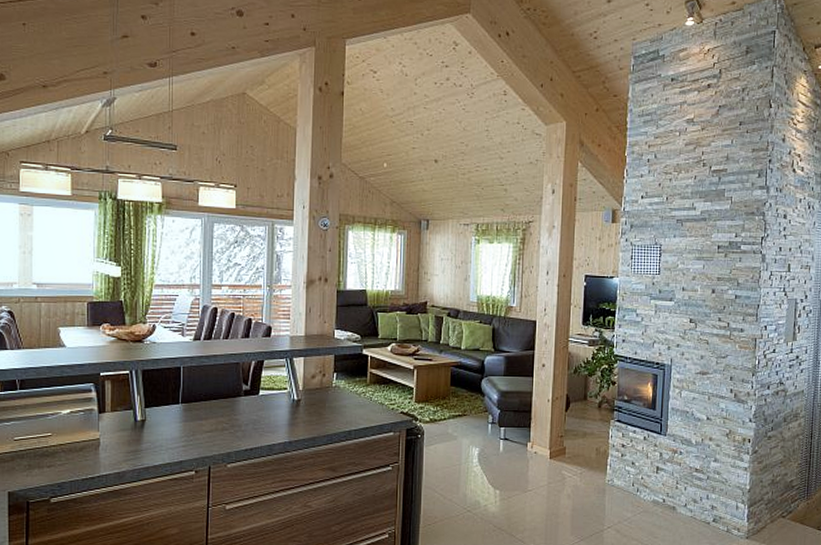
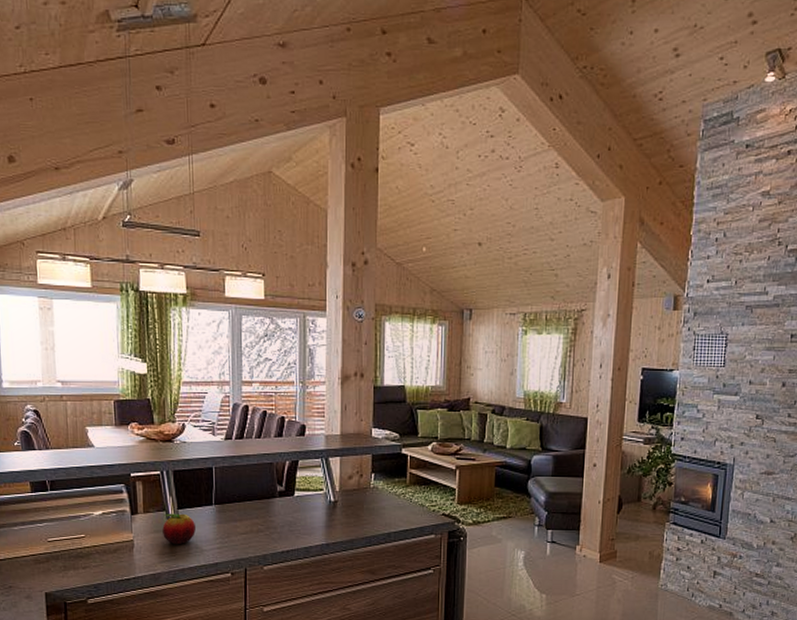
fruit: none [129,412,161,442] -> present [162,513,196,544]

